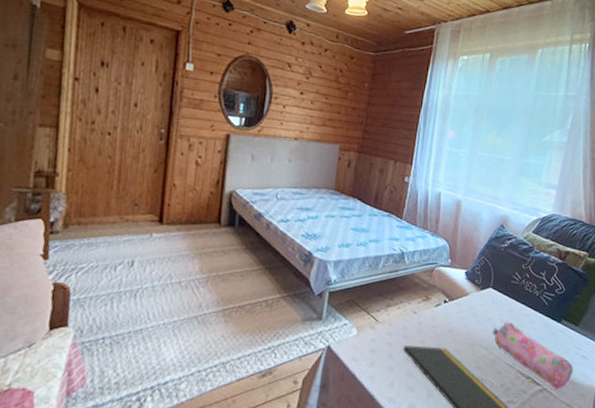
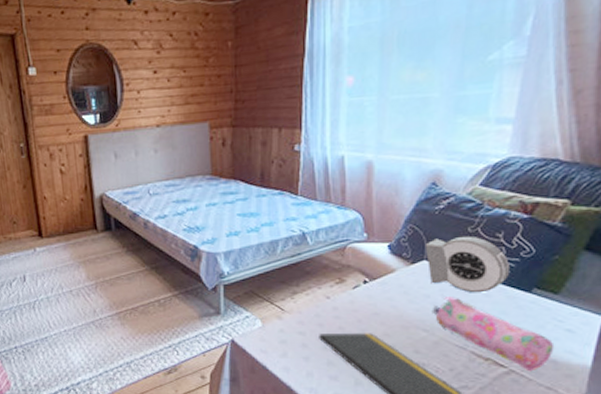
alarm clock: none [491,271,548,320] -> present [424,236,509,293]

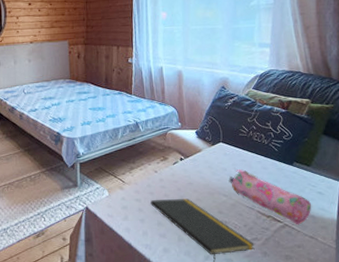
alarm clock: present [424,236,509,293] -> none [220,124,277,167]

